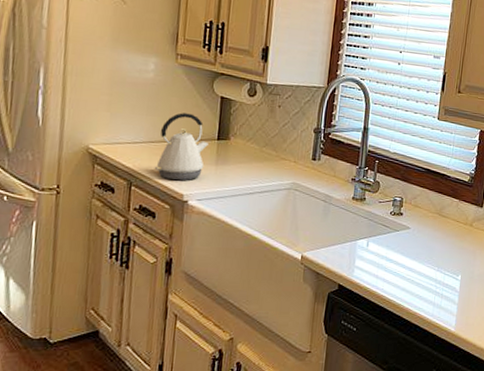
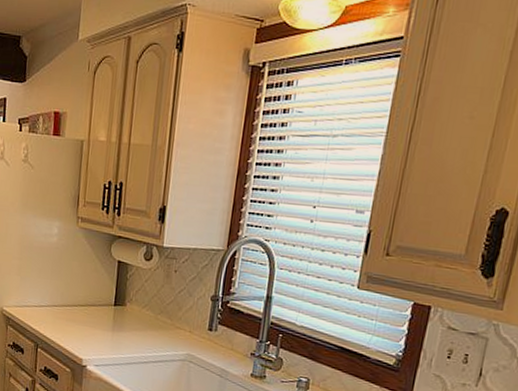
kettle: present [154,113,208,181] -> none [57,277,106,346]

